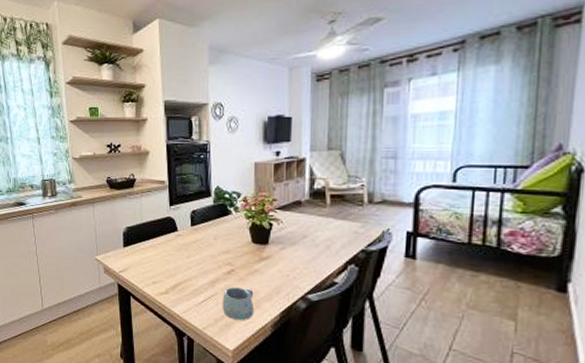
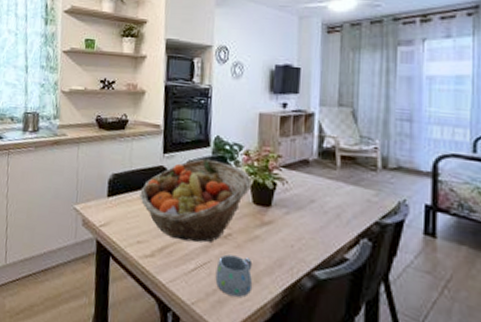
fruit basket: none [152,207,250,279] -> present [140,158,252,243]

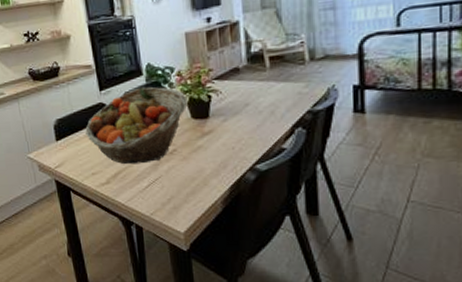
mug: present [215,254,253,298] -> none [167,166,203,201]

